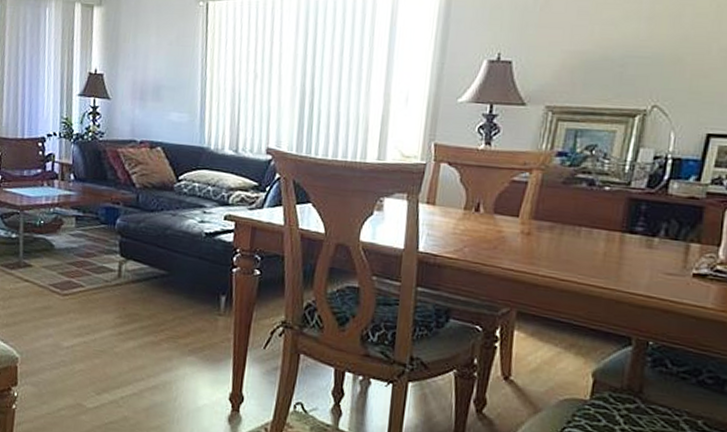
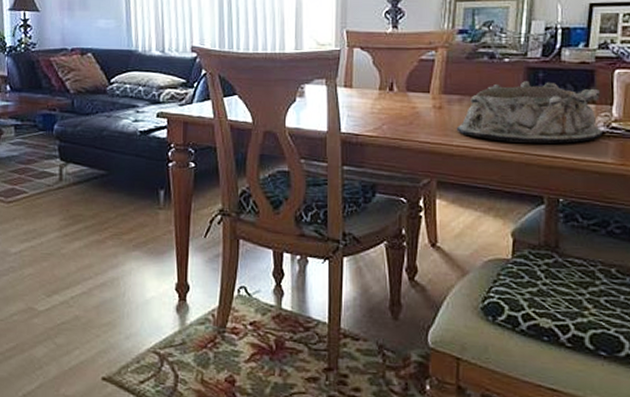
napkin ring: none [544,212,707,284] -> present [456,81,602,144]

